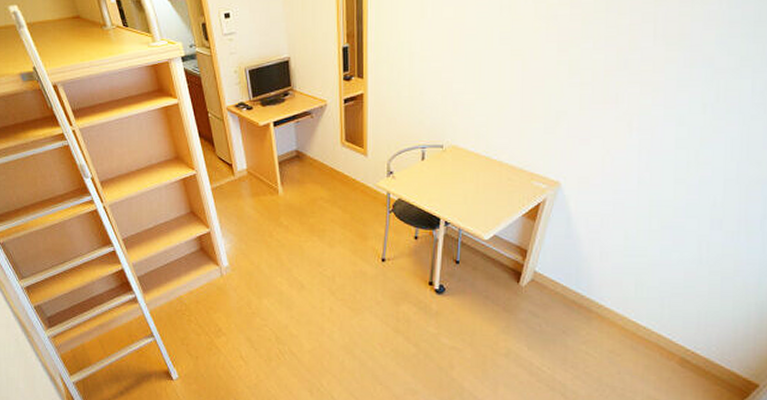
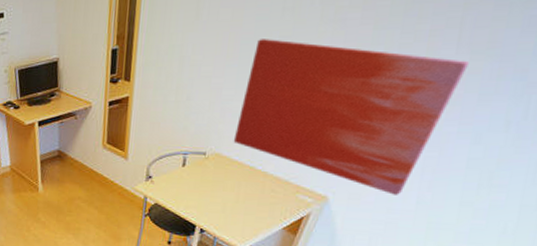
wall art: none [467,34,665,177] -> present [233,39,469,195]

